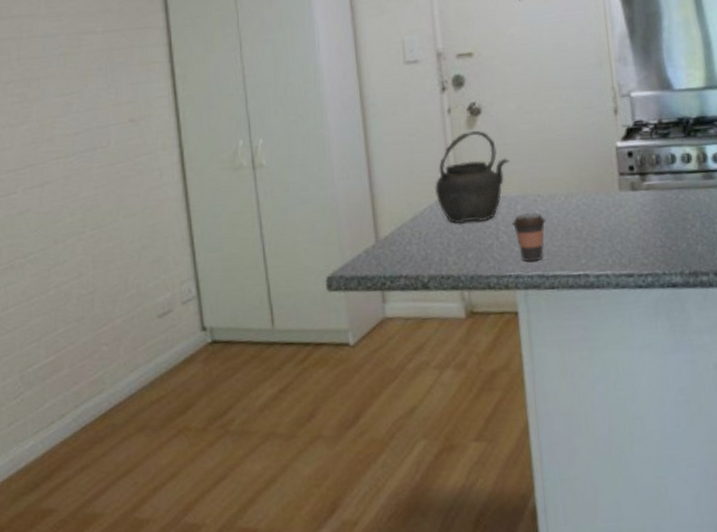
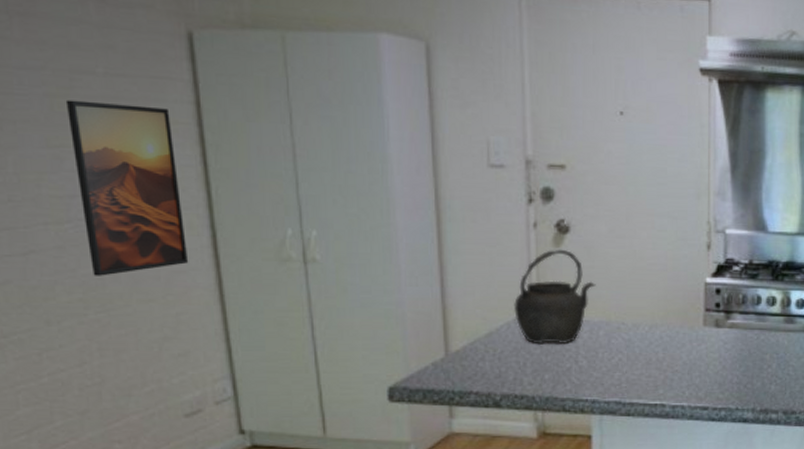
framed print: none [74,52,162,198] -> present [65,100,189,276]
coffee cup: present [512,212,546,262] -> none [593,340,628,387]

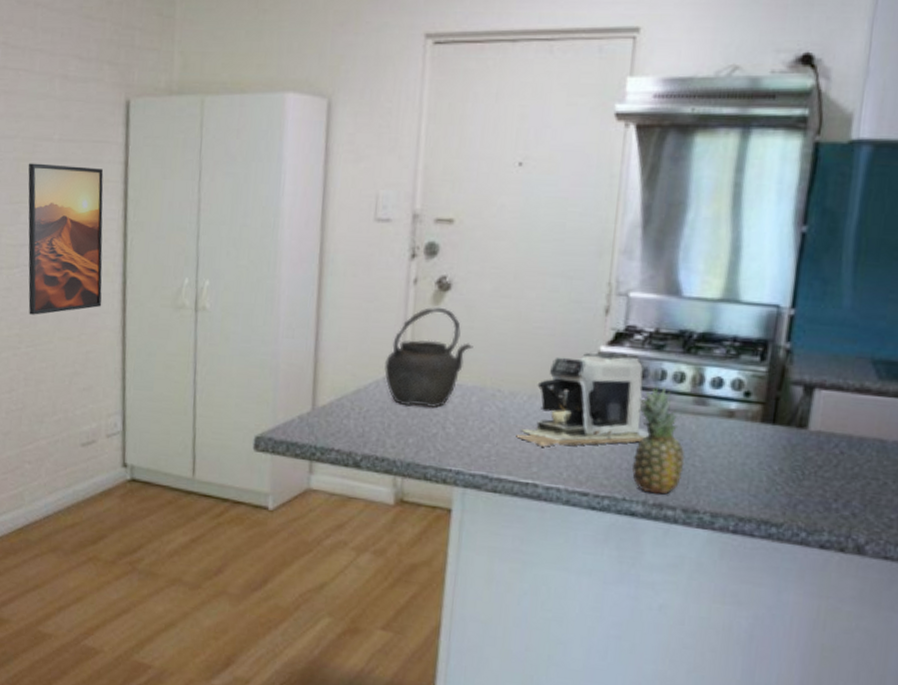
coffee maker: none [642,283,753,371] -> present [516,352,650,447]
fruit: none [741,310,781,401] -> present [632,386,685,495]

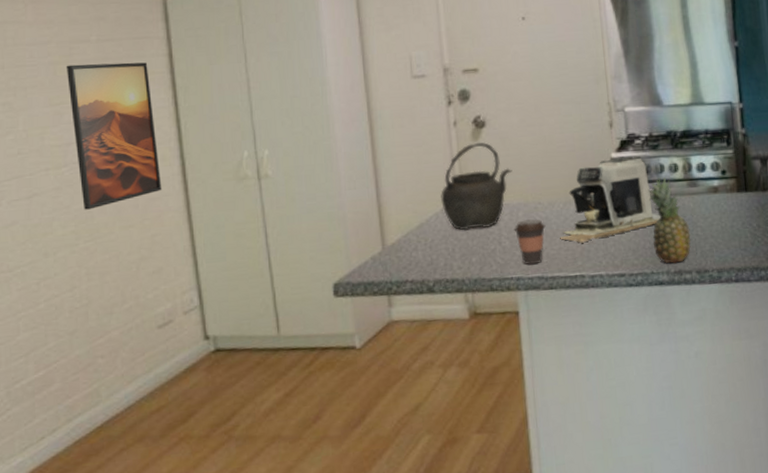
coffee cup: none [463,406,502,460] -> present [514,219,546,265]

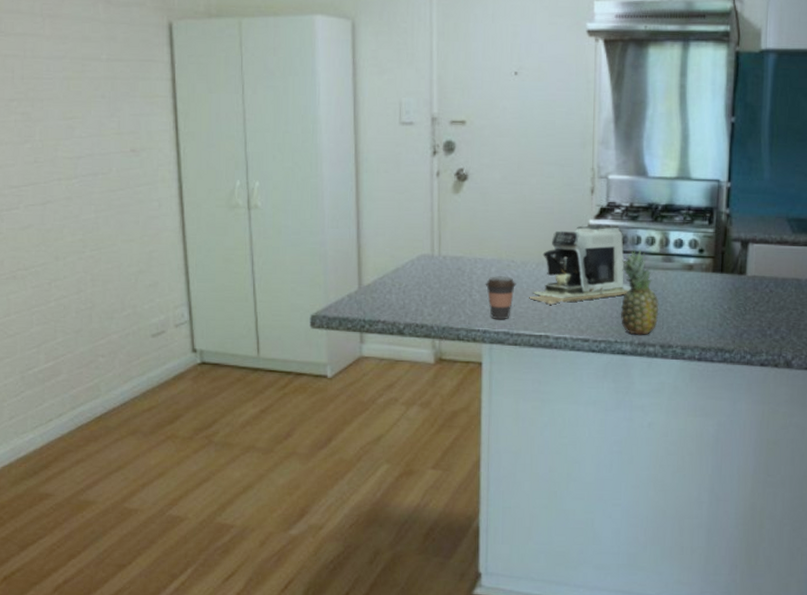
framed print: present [66,62,162,210] -> none [78,81,161,221]
kettle: present [441,142,513,230] -> none [418,195,490,280]

